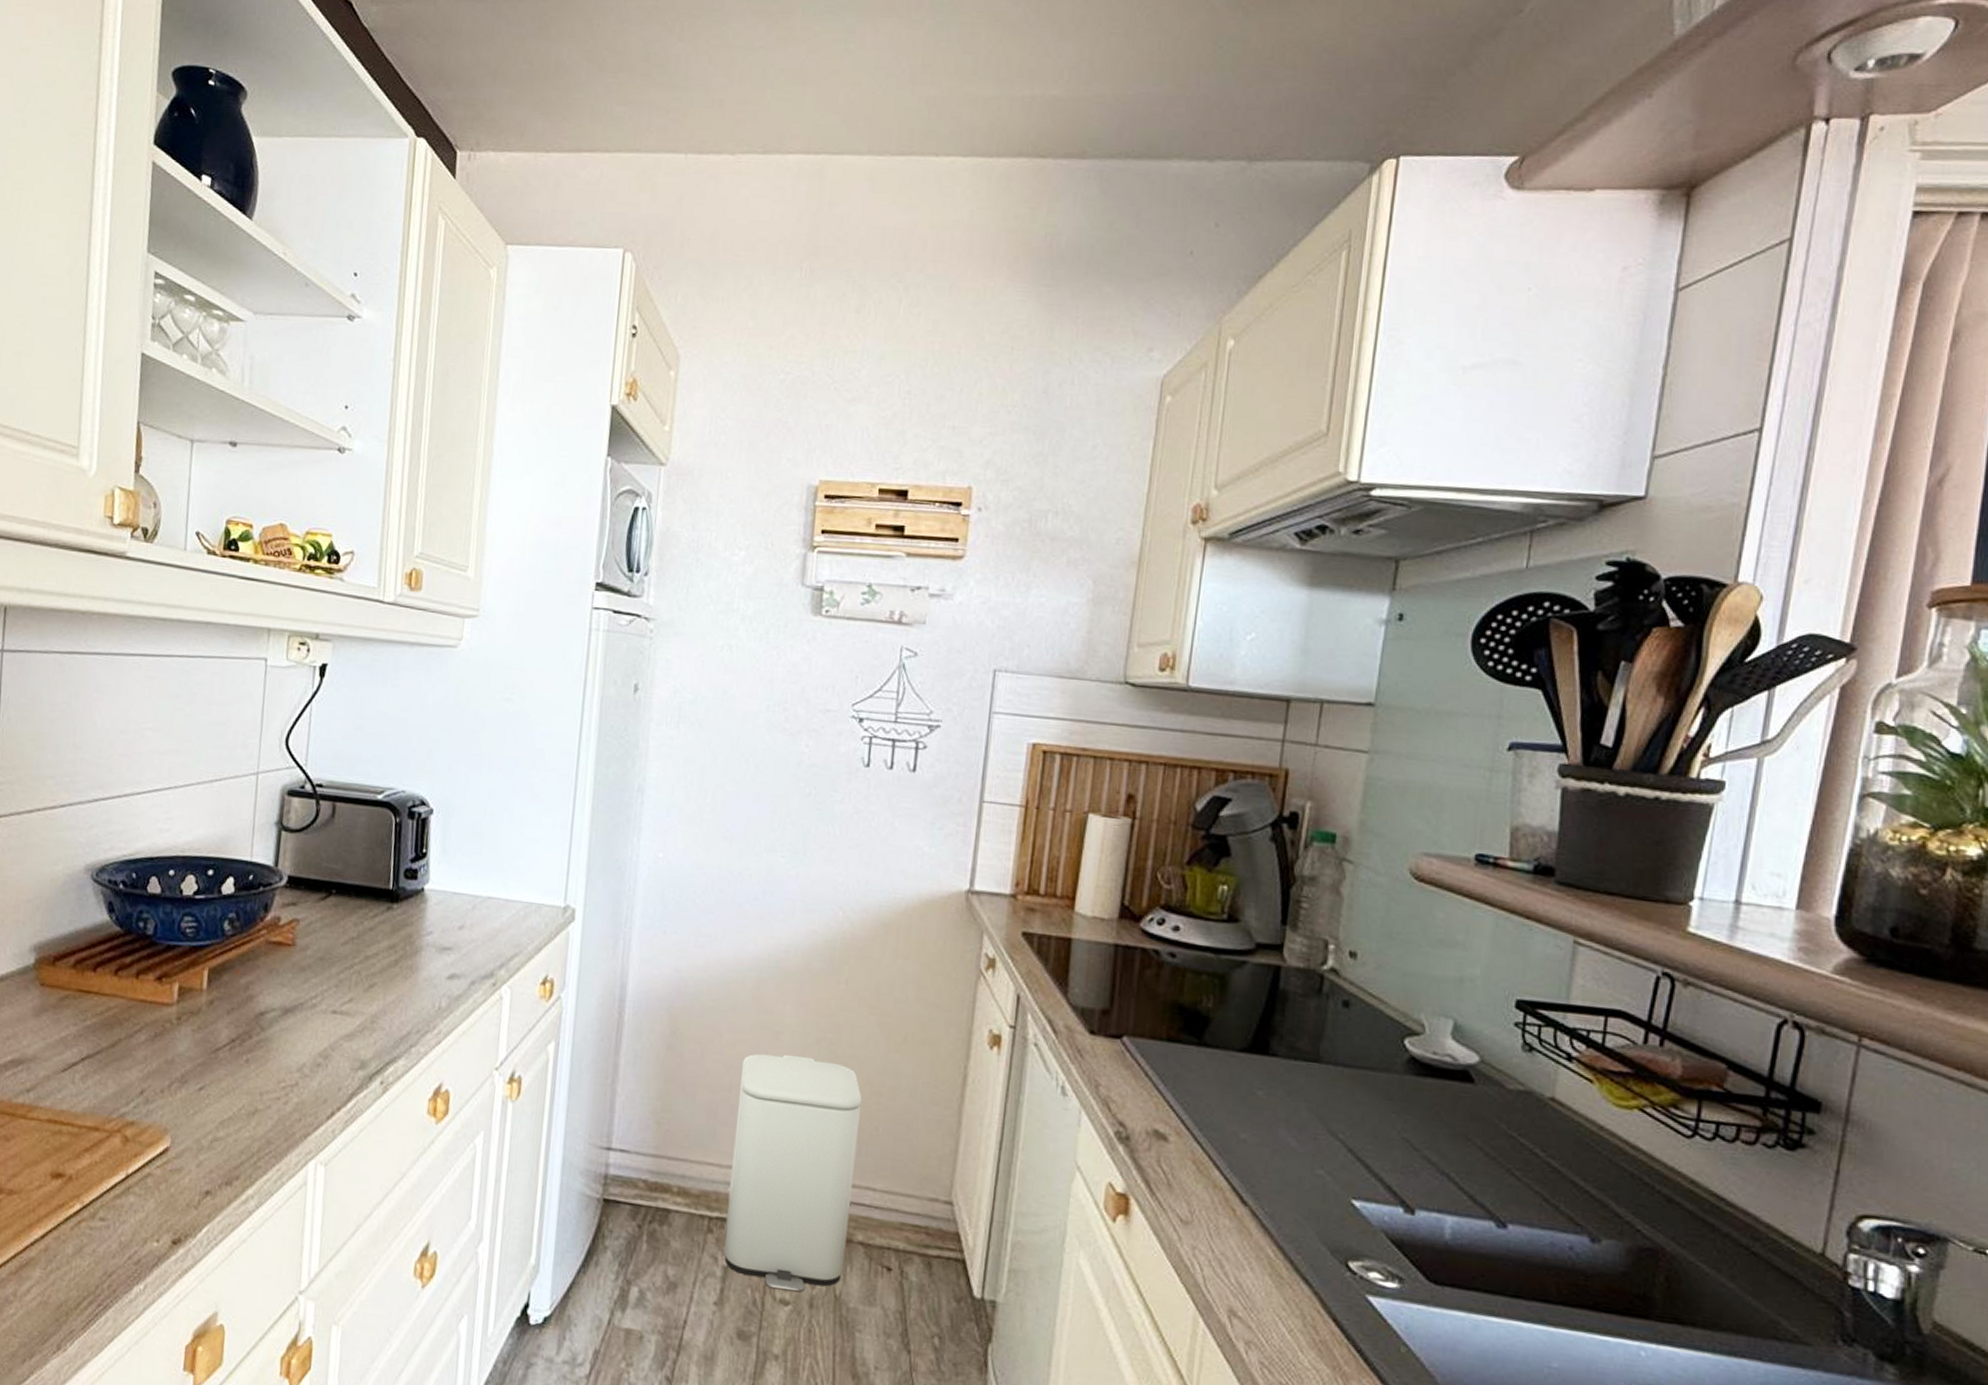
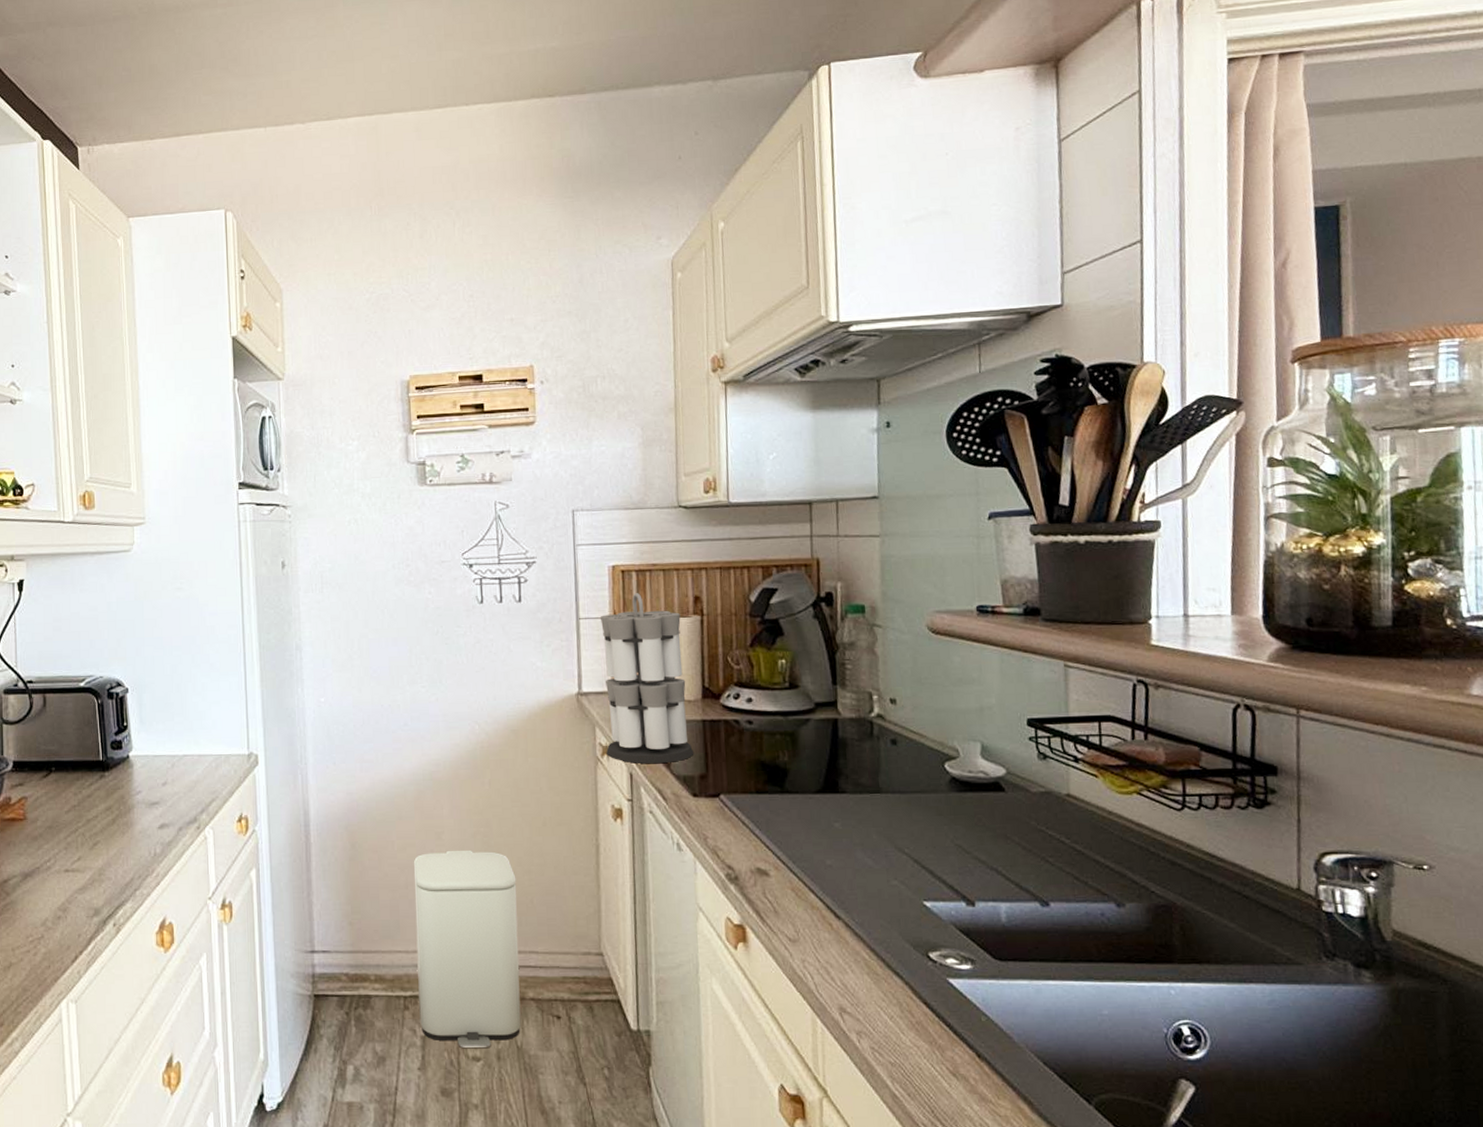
spice rack: none [992,780,1107,990] -> present [600,593,694,764]

